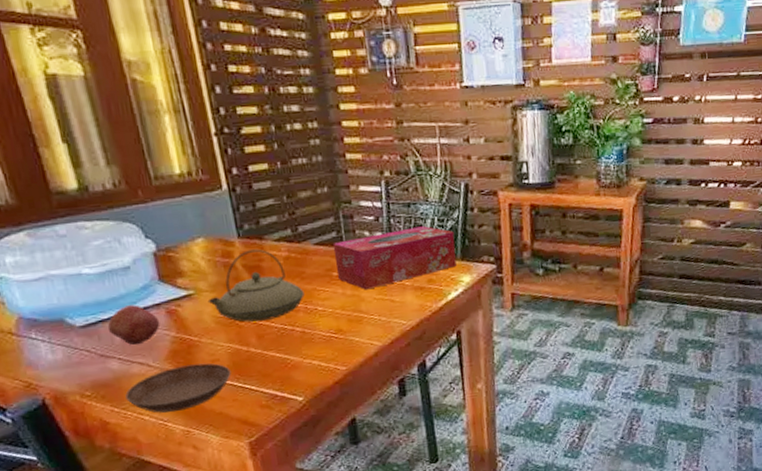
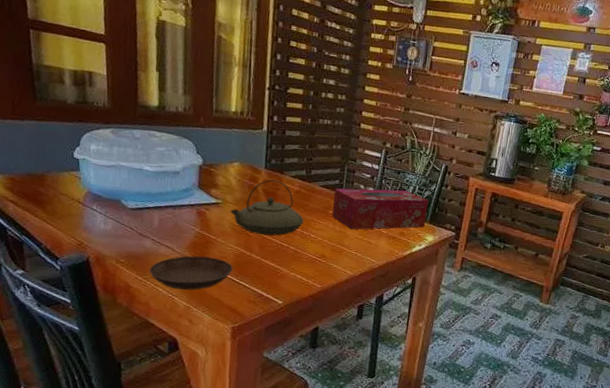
fruit: present [107,305,160,346] -> none [150,200,190,232]

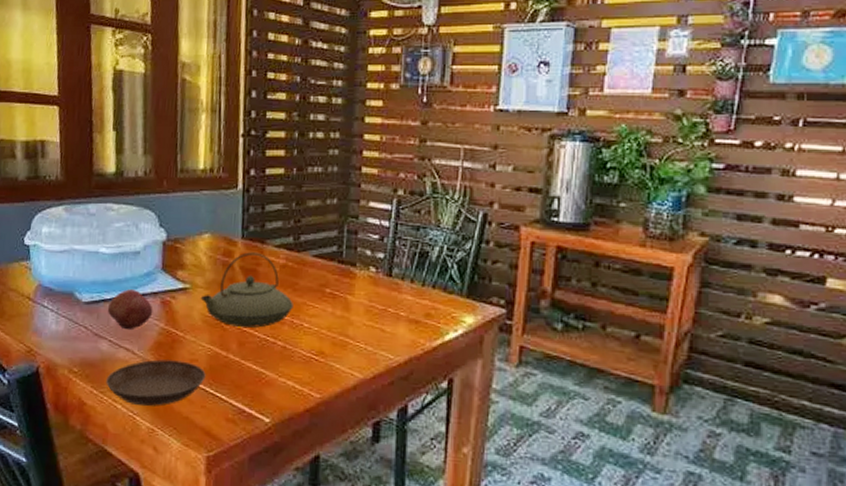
fruit: none [150,200,190,232] -> present [107,289,153,330]
tissue box: present [332,188,429,230] -> none [330,253,463,314]

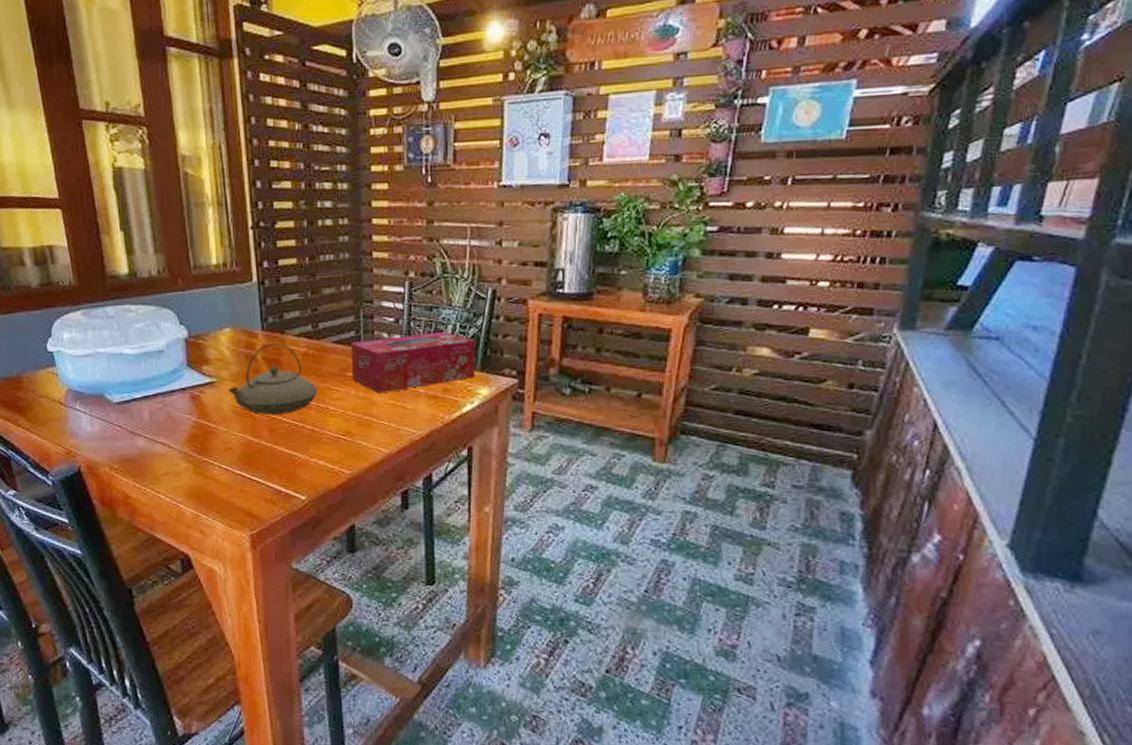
saucer: present [106,359,206,407] -> none [147,450,241,495]
fruit: present [107,289,153,330] -> none [138,387,184,426]
tissue box: none [330,253,463,314] -> present [350,332,476,394]

